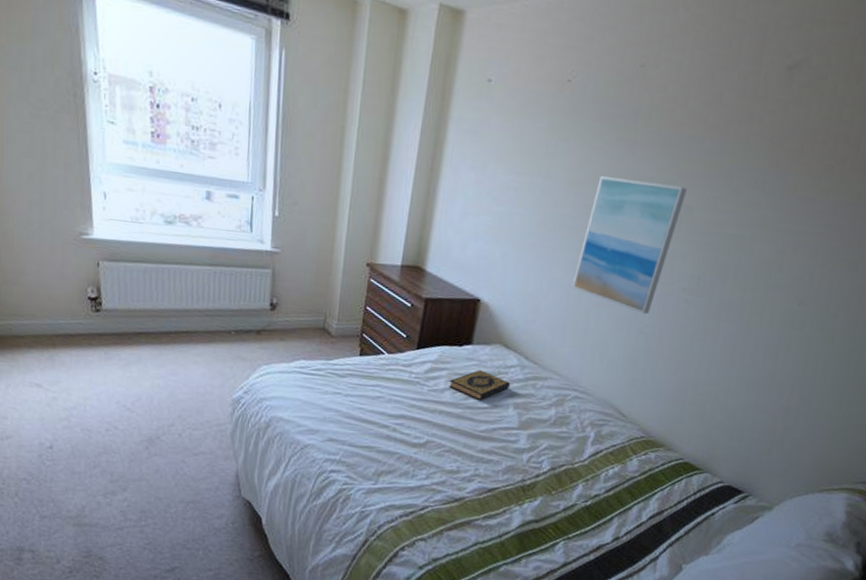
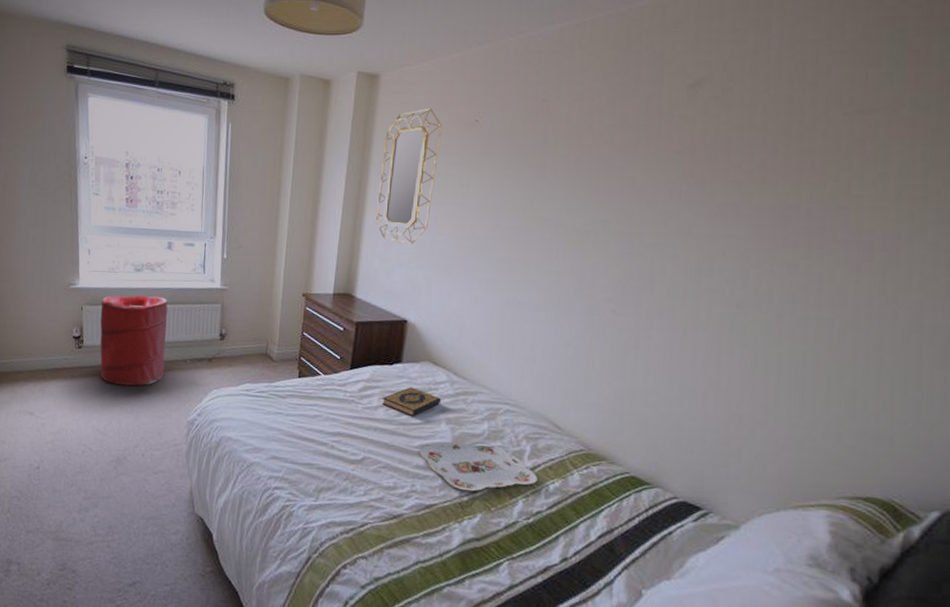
laundry hamper: none [122,250,208,359] -> present [100,295,168,386]
home mirror: none [452,58,532,216] -> present [376,107,443,245]
serving tray: none [485,426,599,476] -> present [420,441,538,492]
wall art: present [572,176,688,315] -> none [495,200,602,326]

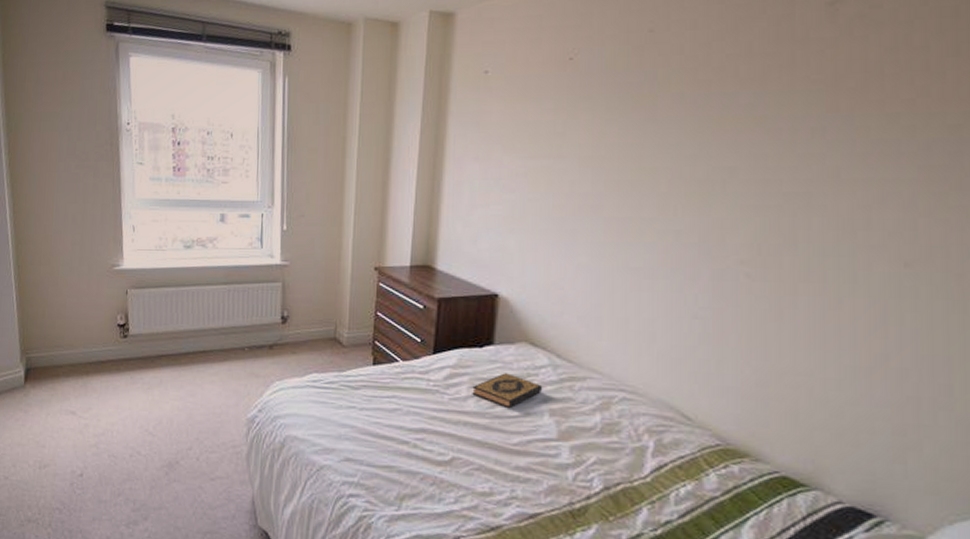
laundry hamper: present [100,295,168,386] -> none [147,275,223,379]
home mirror: present [376,107,443,245] -> none [457,46,531,206]
serving tray: present [420,441,538,492] -> none [520,436,664,498]

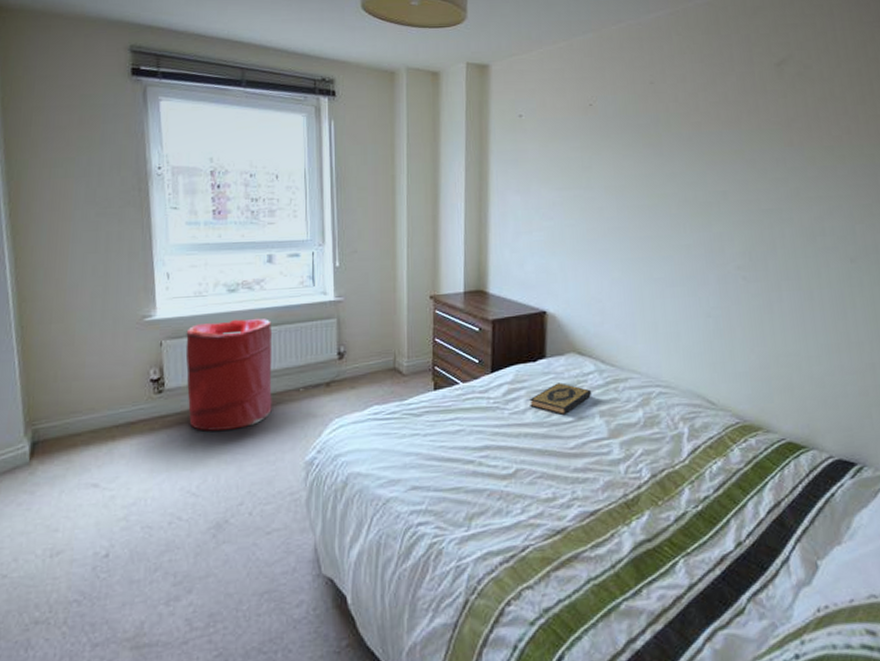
laundry hamper: none [147,275,223,379] -> present [185,318,273,431]

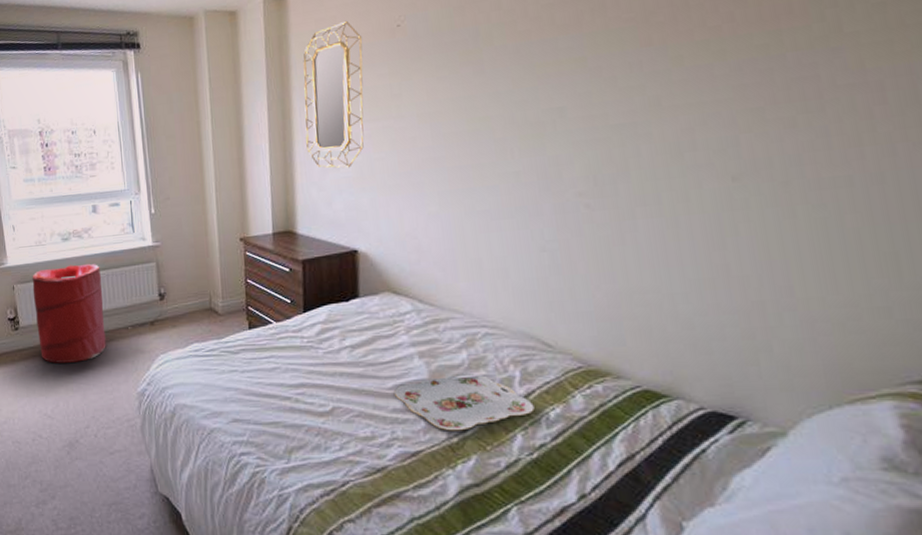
home mirror: none [501,94,558,232] -> present [303,20,364,168]
hardback book: present [529,382,591,415] -> none [343,322,409,355]
serving tray: none [576,430,700,488] -> present [395,372,535,431]

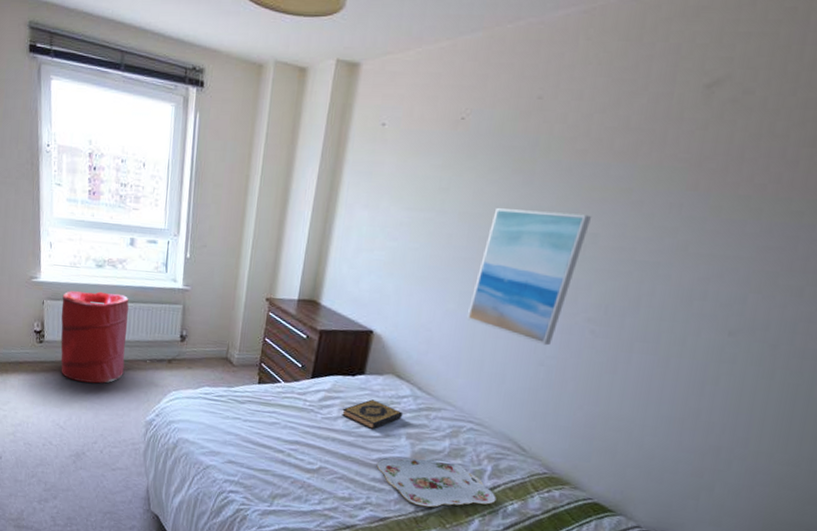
home mirror: present [303,20,364,168] -> none [347,102,425,252]
hardback book: none [343,322,409,355] -> present [342,399,402,429]
wall art: none [451,90,554,230] -> present [467,208,592,346]

